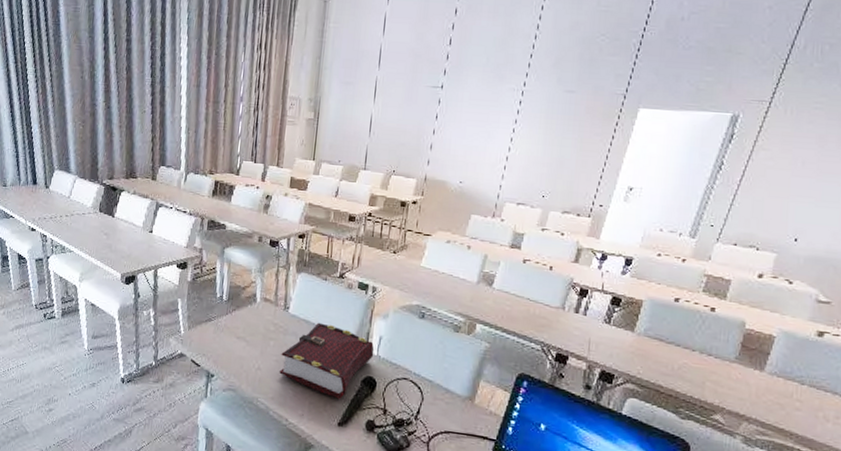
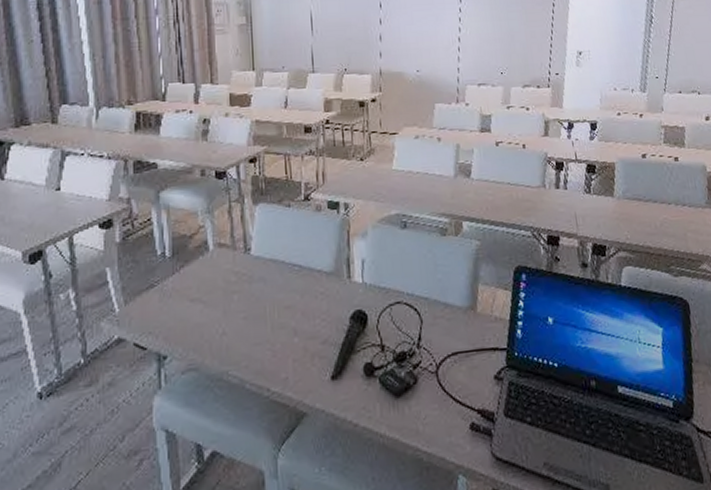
book: present [279,322,375,399] -> none [249,258,359,347]

